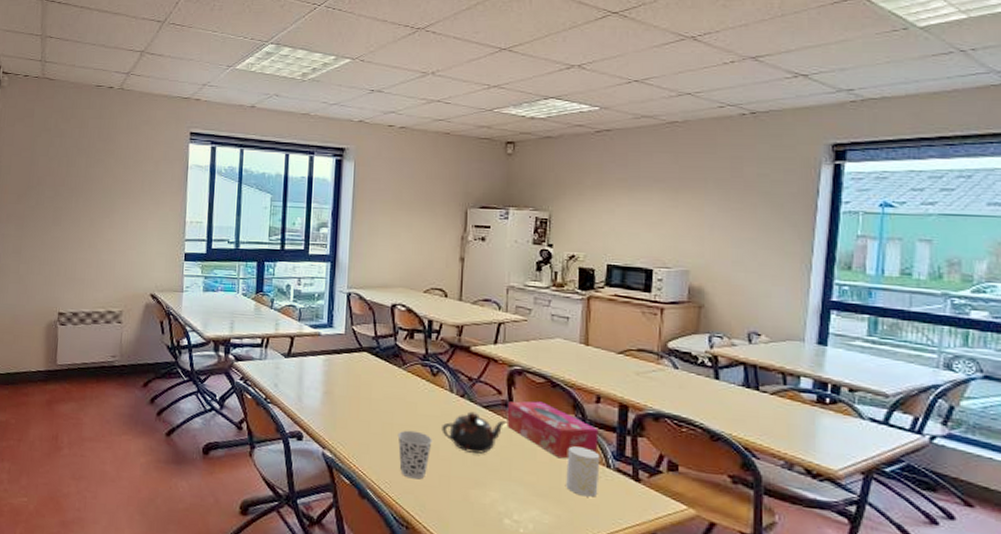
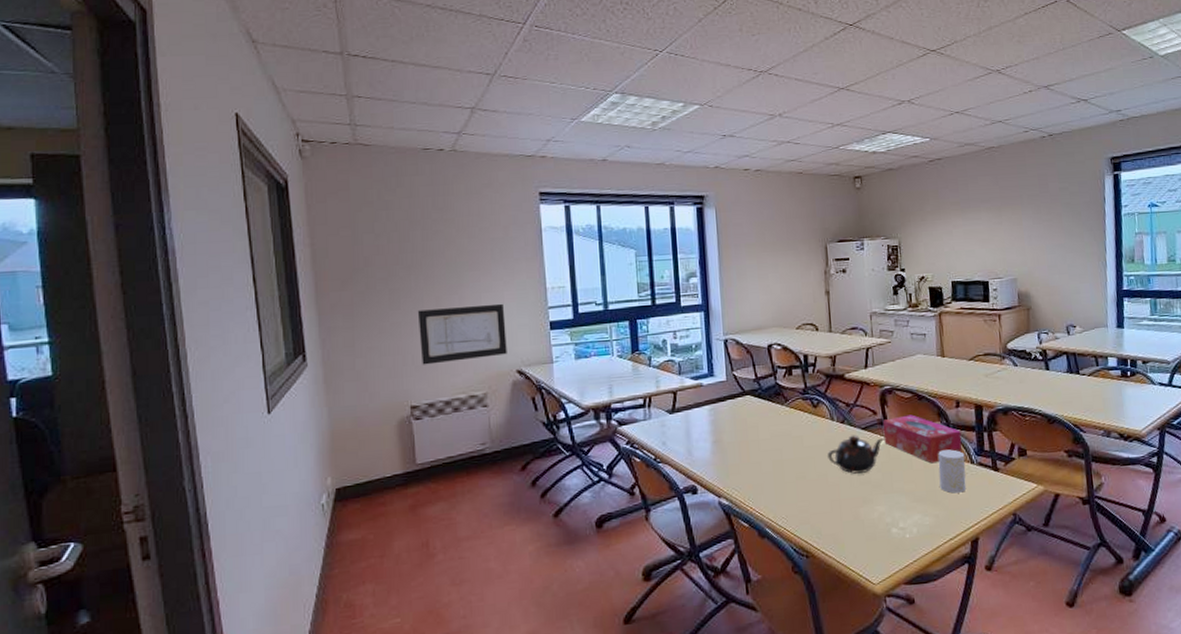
wall art: none [72,228,147,279] -> present [417,303,507,365]
cup: present [397,430,432,480] -> none [788,463,821,509]

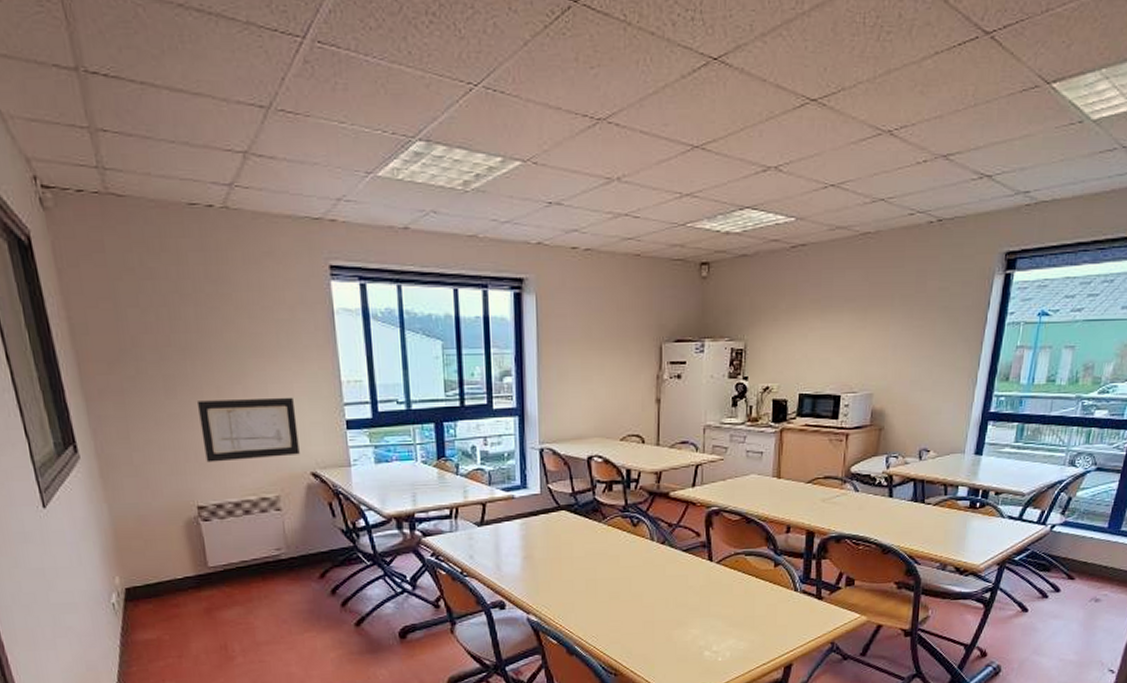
teapot: present [827,435,884,474] -> none [644,556,705,596]
tissue box: present [883,415,963,464] -> none [705,538,788,589]
cup: present [938,449,967,493] -> none [759,576,789,620]

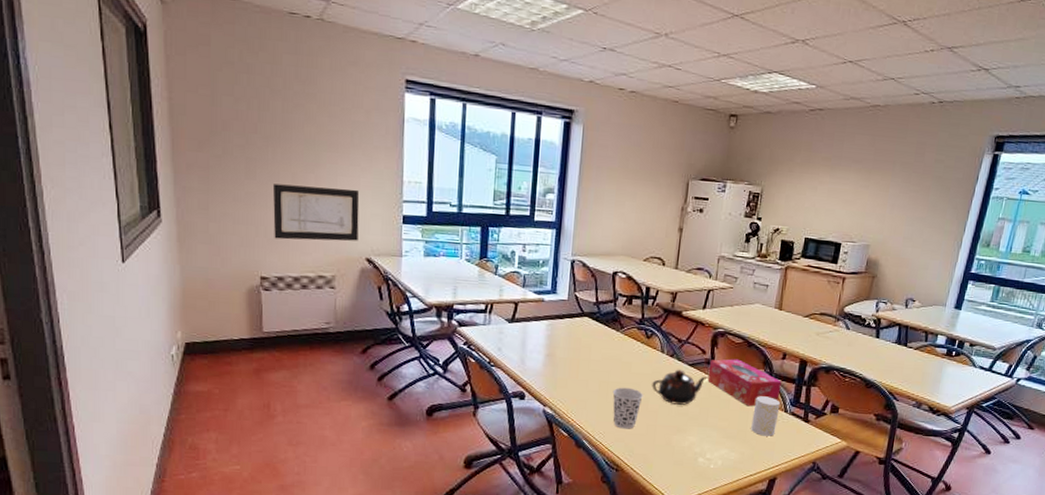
cup: none [601,583,636,629] -> present [612,387,643,429]
teapot: none [644,556,705,596] -> present [652,369,708,405]
tissue box: none [705,538,788,589] -> present [707,359,782,407]
cup: none [759,576,789,620] -> present [751,396,780,437]

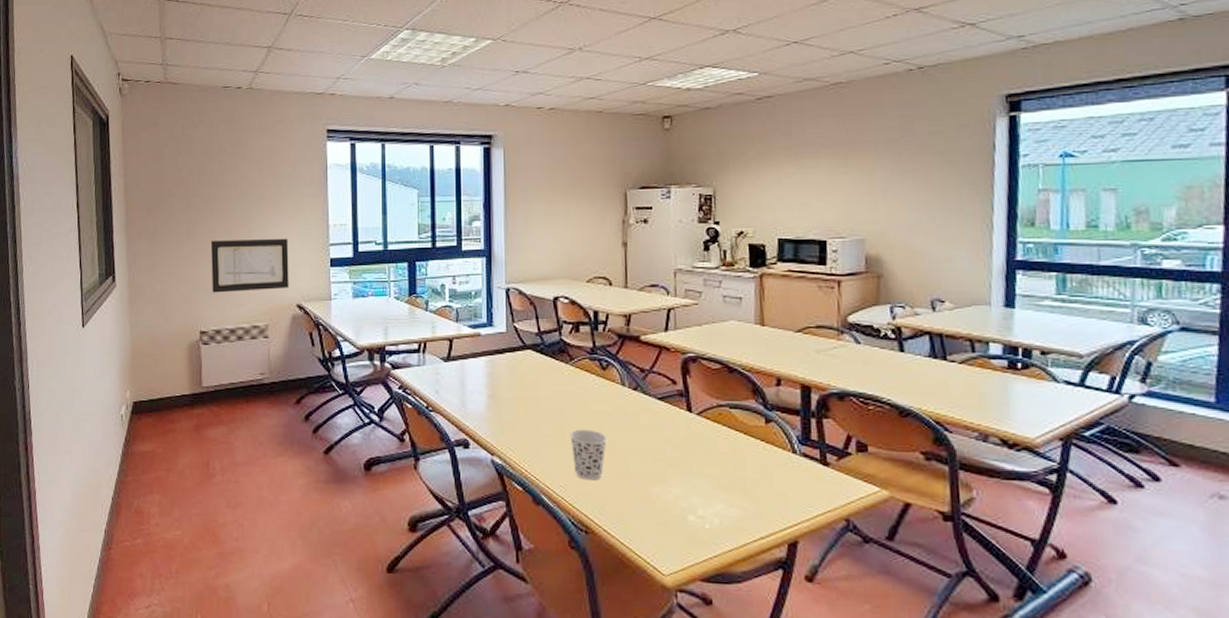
teapot: present [652,369,708,405] -> none [616,404,684,448]
tissue box: present [707,359,782,407] -> none [683,388,782,448]
cup: present [751,396,780,437] -> none [750,433,785,486]

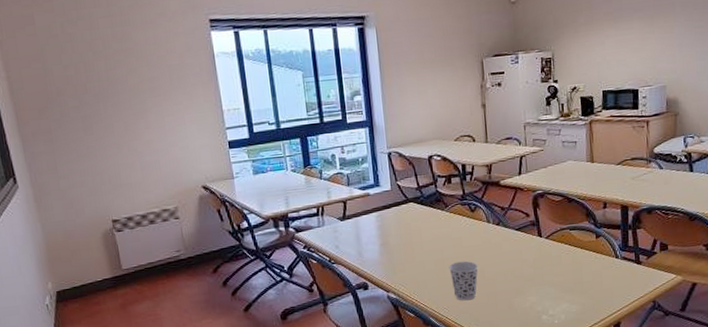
wall art: present [210,238,289,293] -> none [108,126,192,184]

